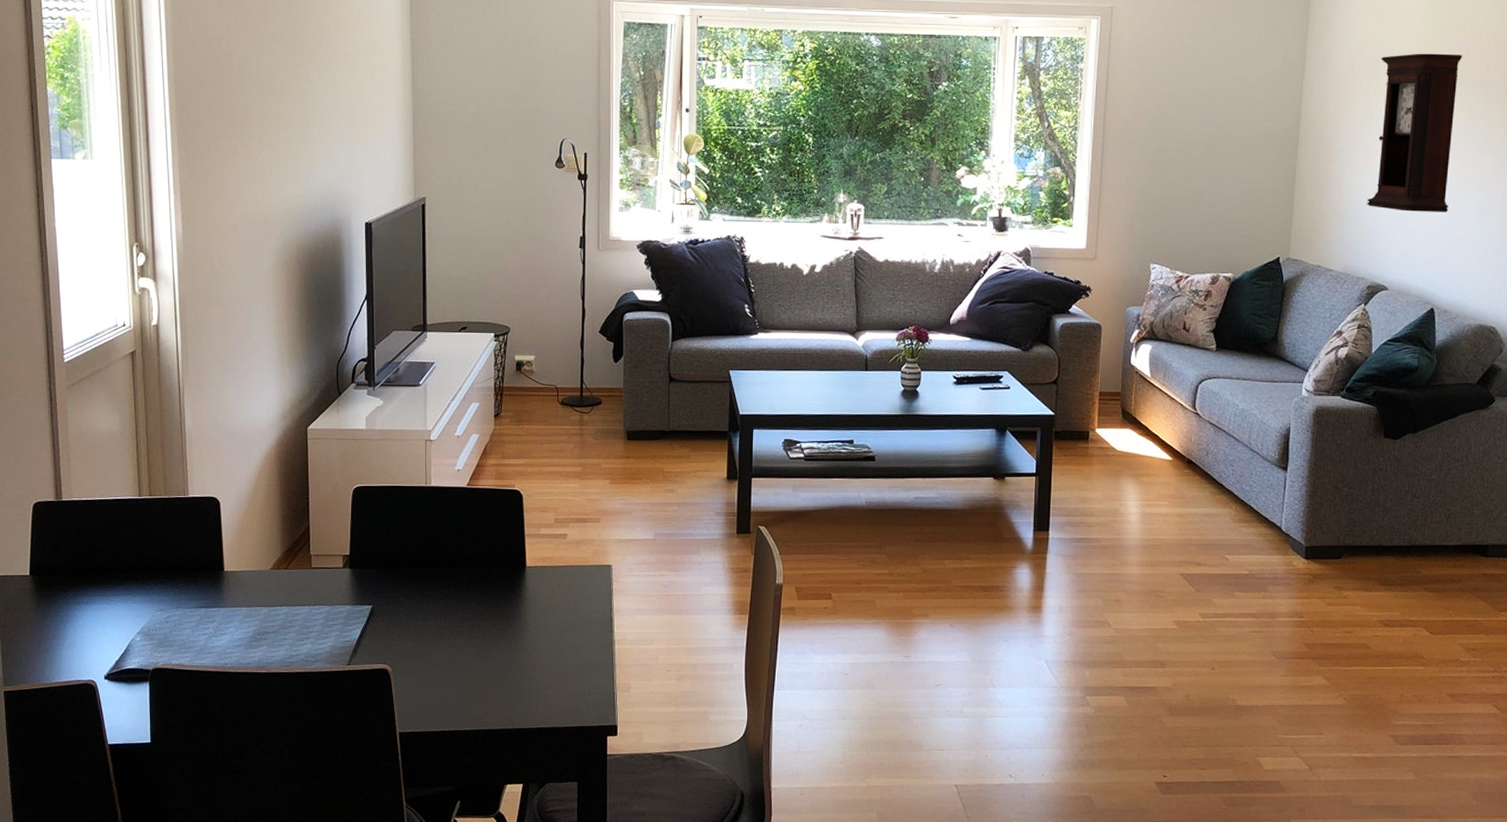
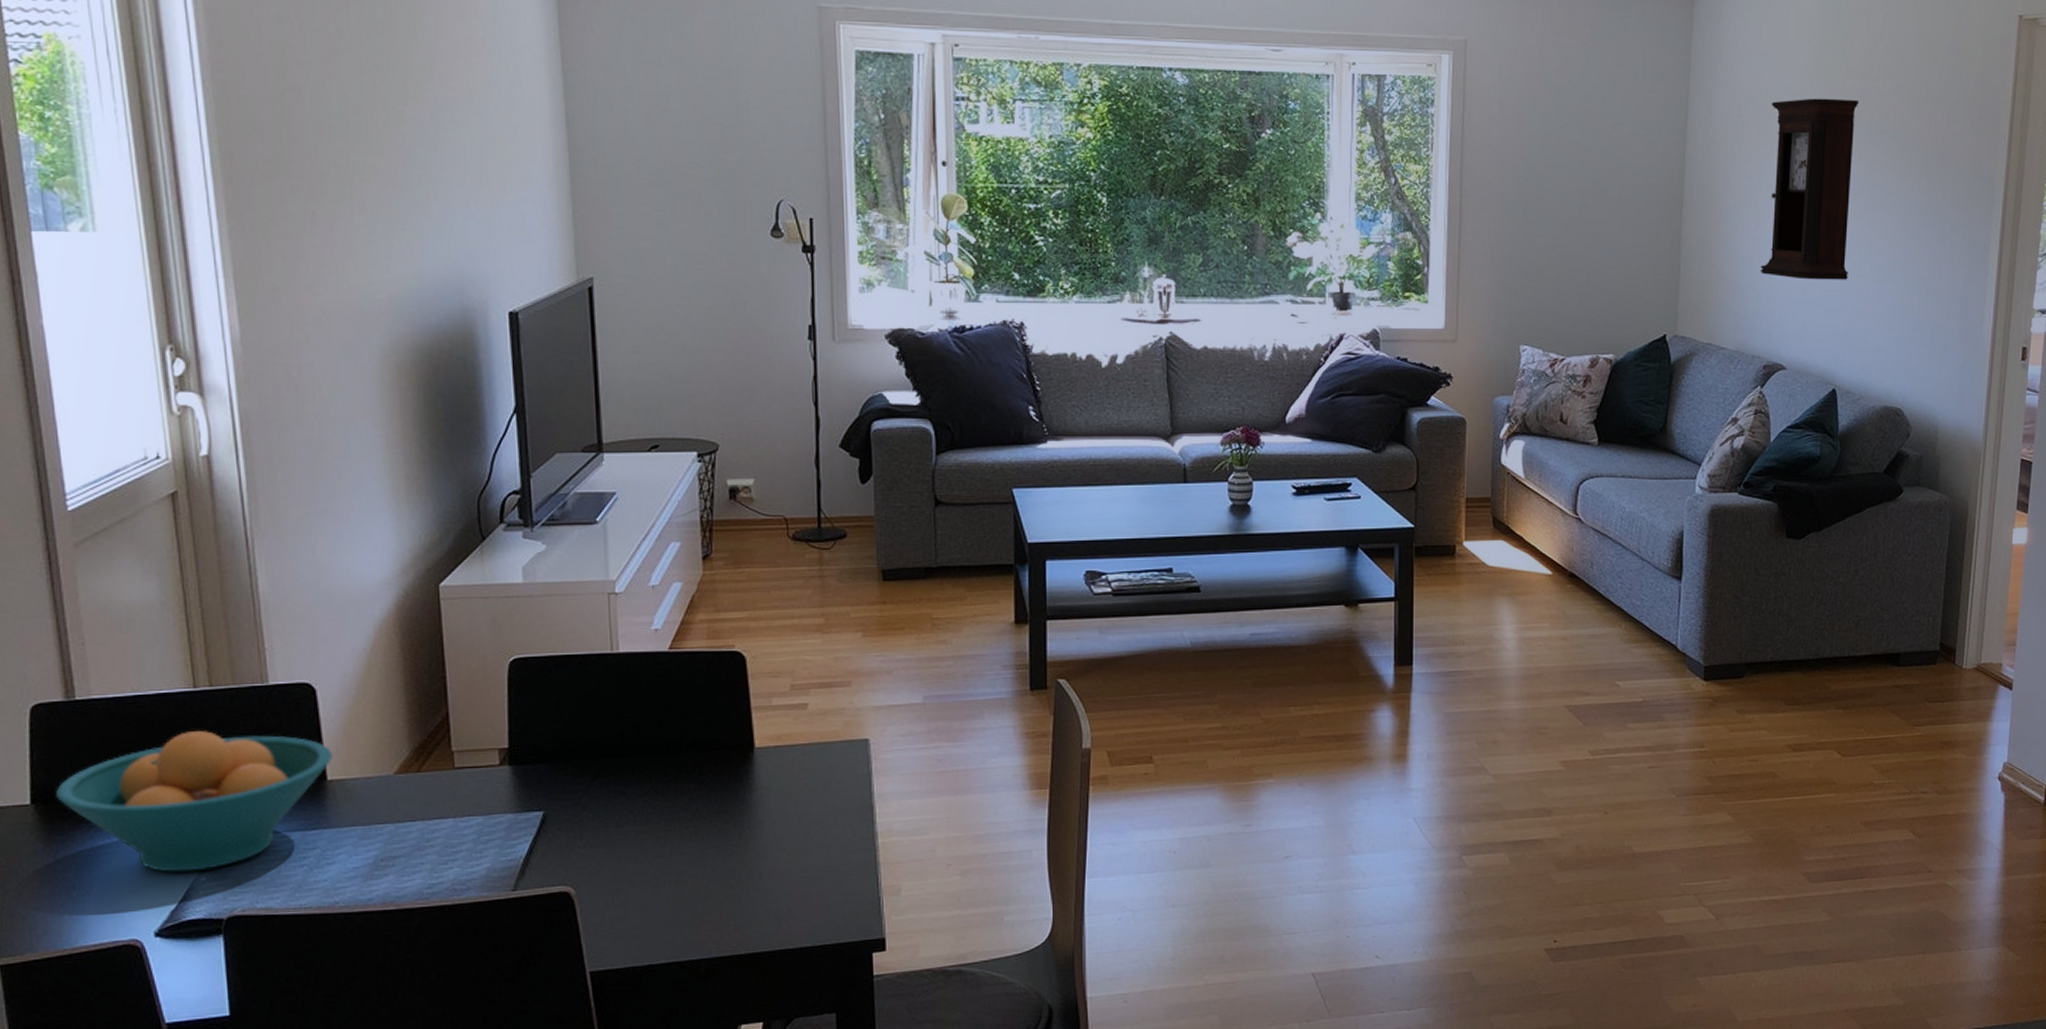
fruit bowl: none [46,528,228,633] -> present [56,731,332,873]

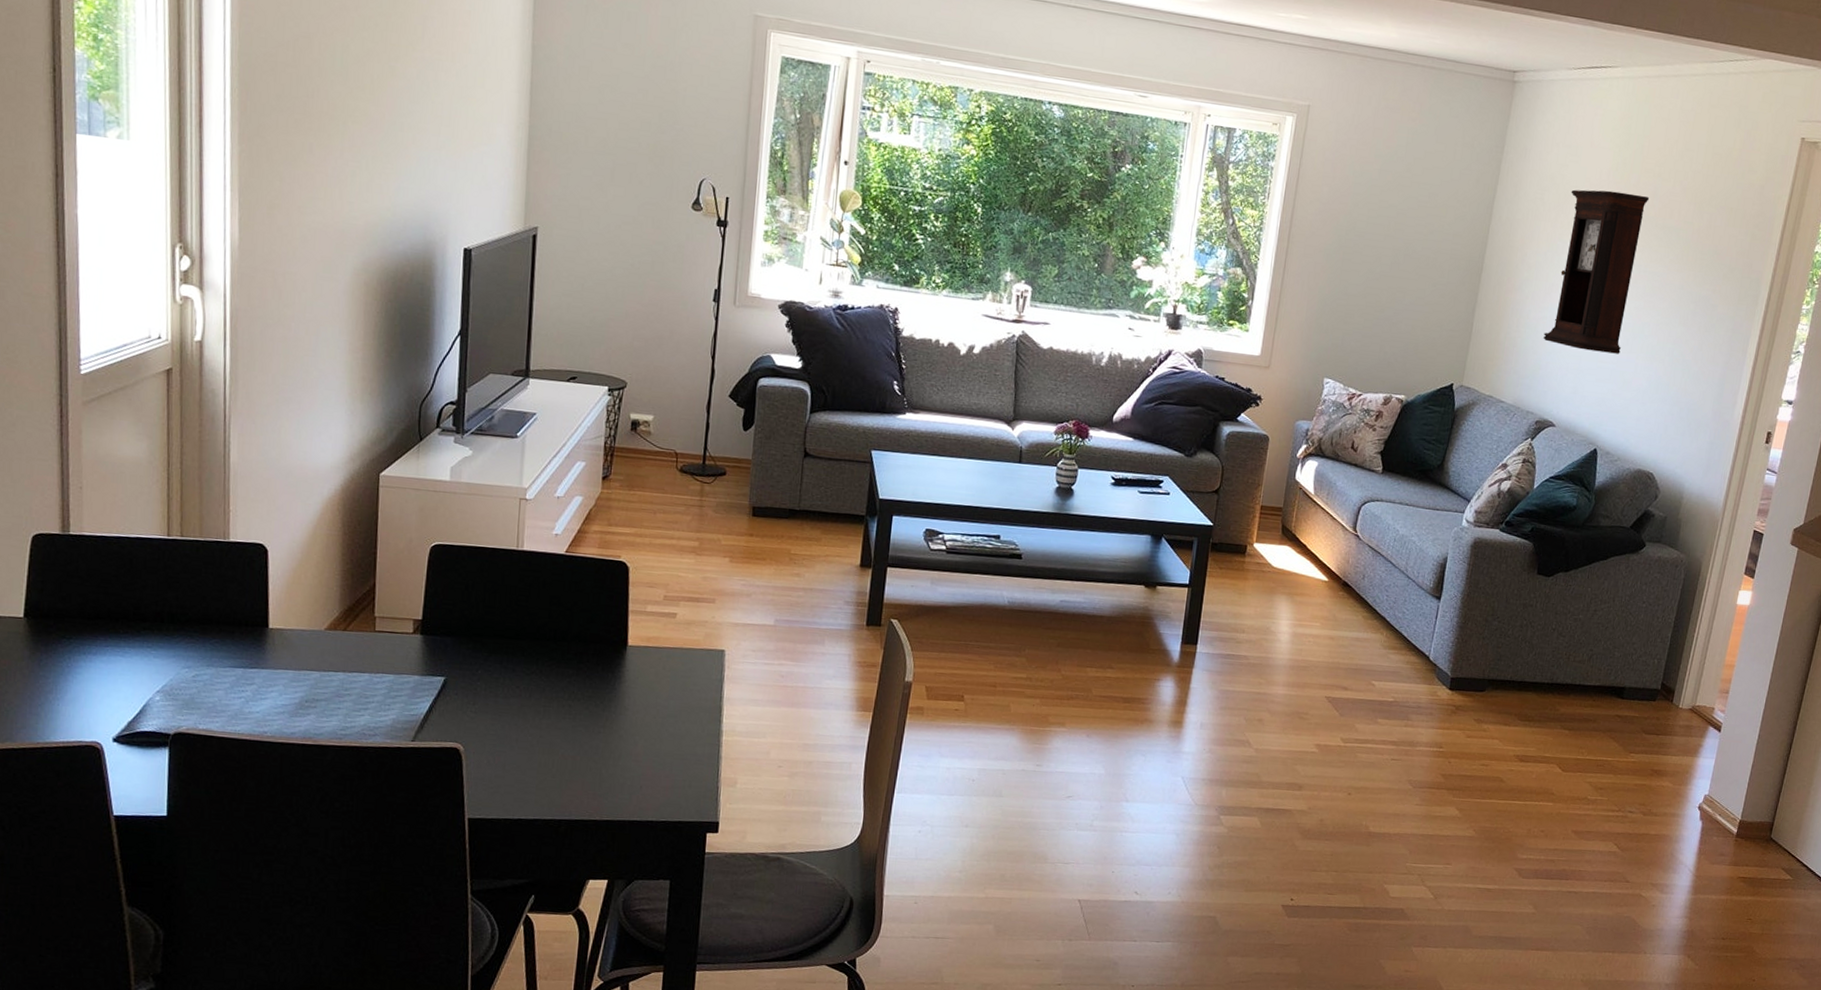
fruit bowl: present [56,731,332,873] -> none [45,572,275,691]

